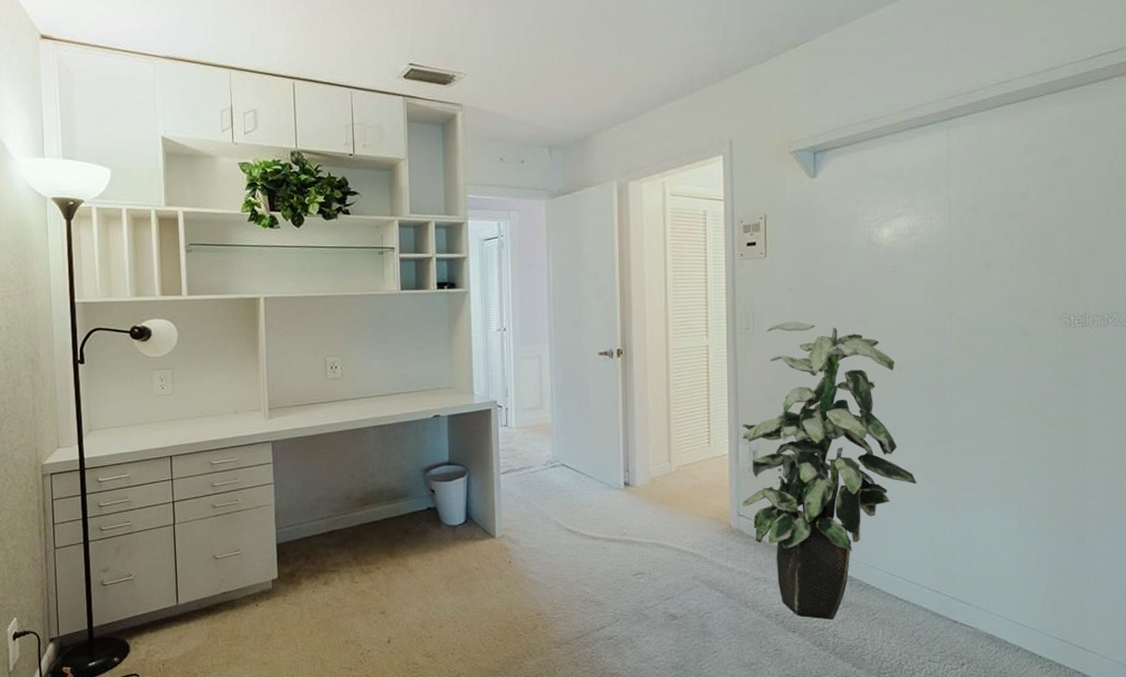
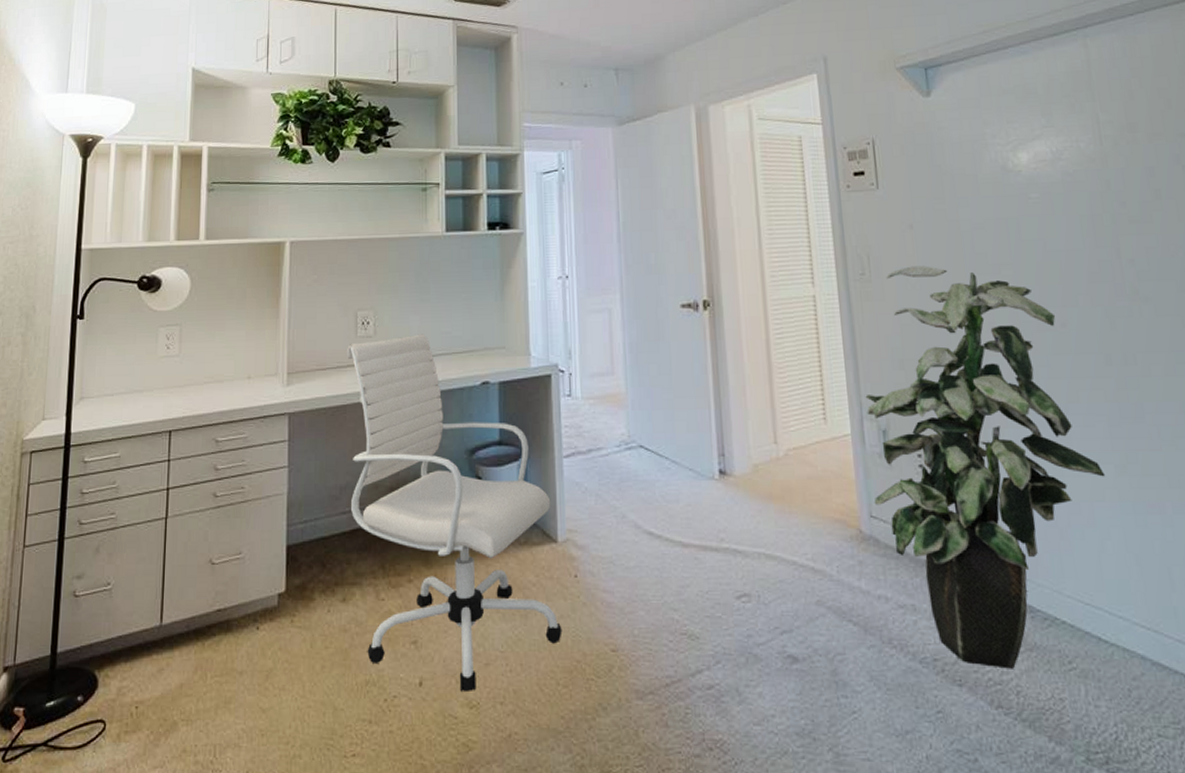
office chair: none [319,376,499,647] -> present [347,334,562,693]

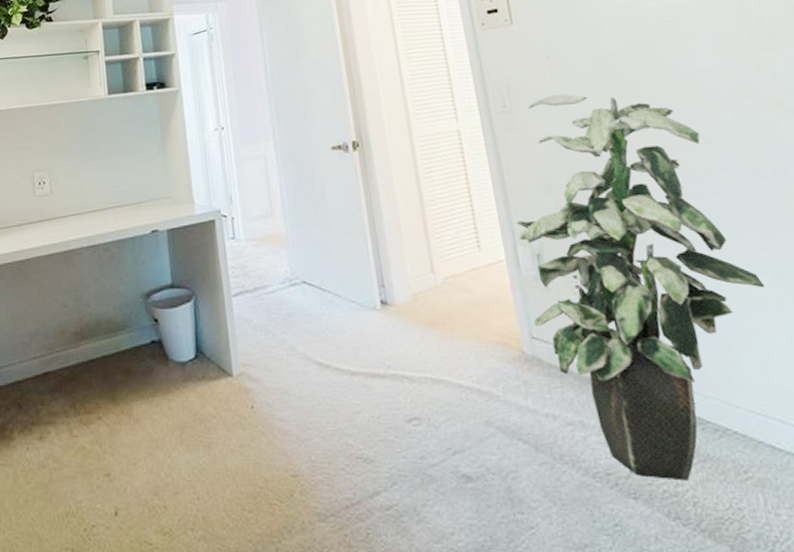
office chair: present [347,334,562,693] -> none [27,189,244,520]

